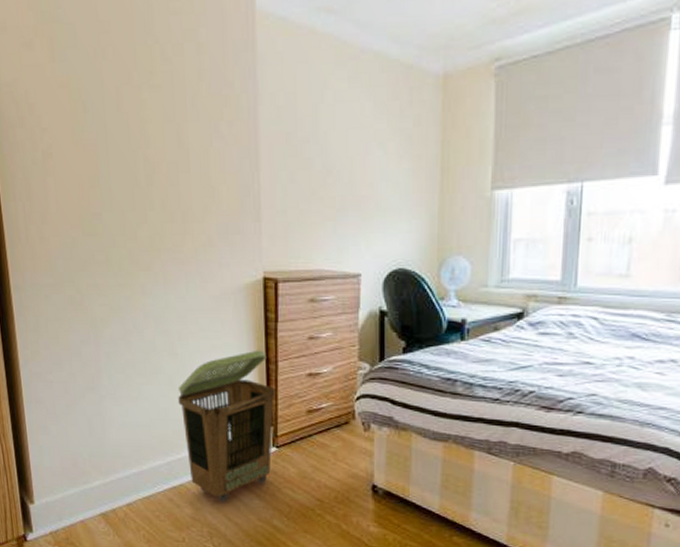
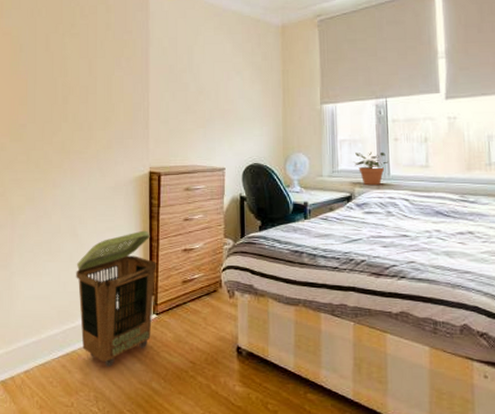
potted plant: none [529,255,577,300] -> present [353,151,389,186]

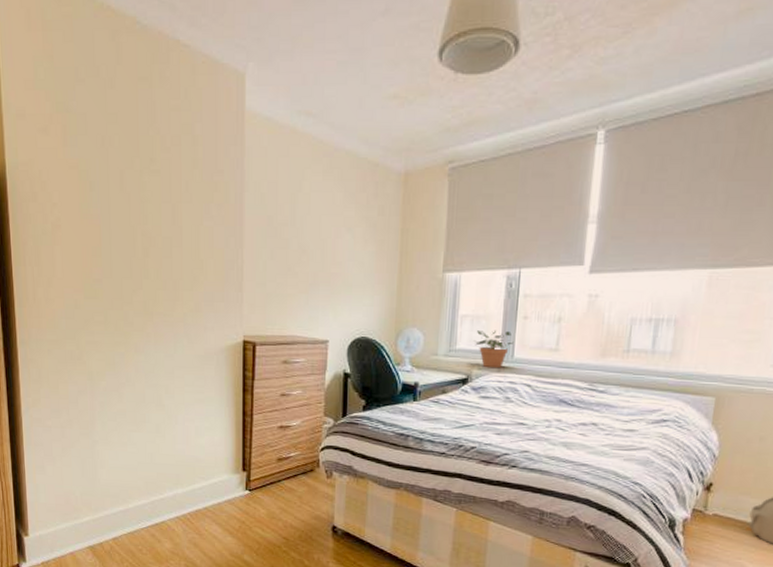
laundry basket: present [76,230,156,367] -> none [163,404,250,538]

